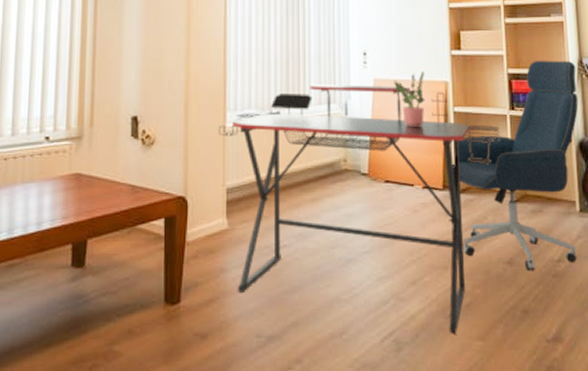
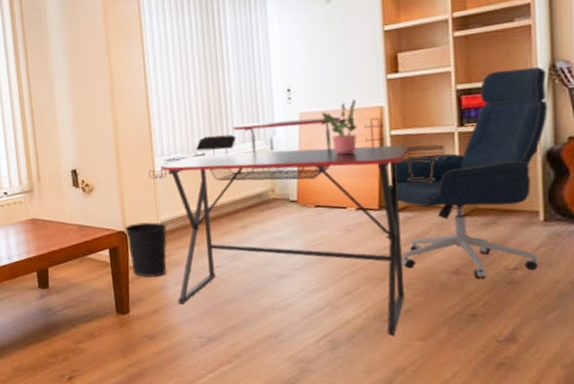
wastebasket: none [185,188,233,258] -> present [124,222,167,278]

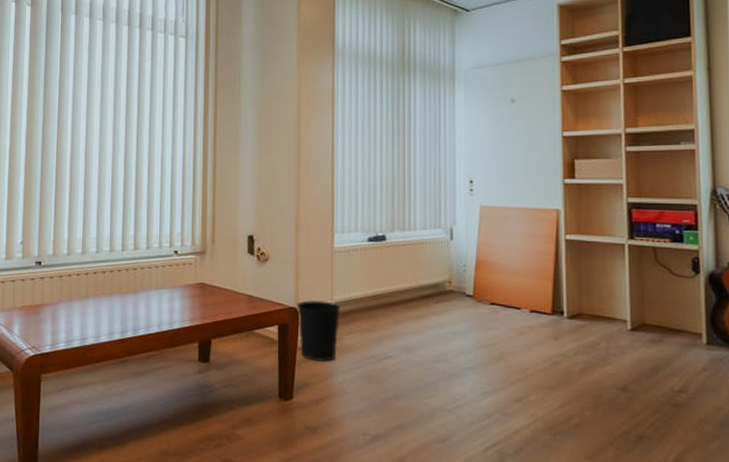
desk: present [148,116,446,336] -> none [327,210,617,452]
potted plant: present [322,100,357,154] -> none [501,200,534,253]
office chair: present [389,67,548,280] -> none [562,189,710,399]

